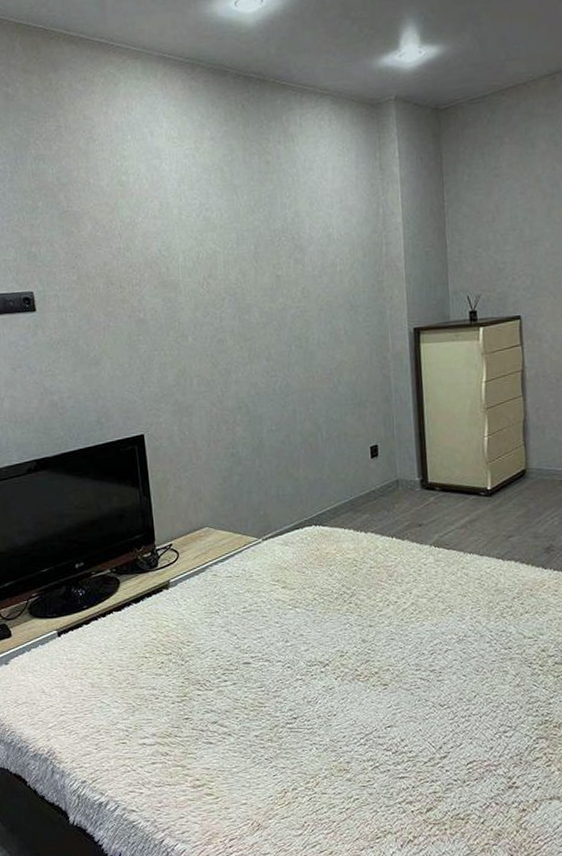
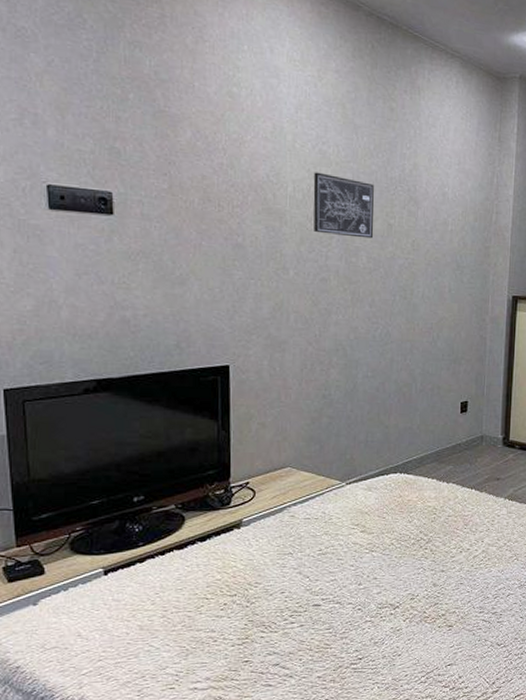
wall art: none [201,238,264,297] -> present [313,172,374,239]

